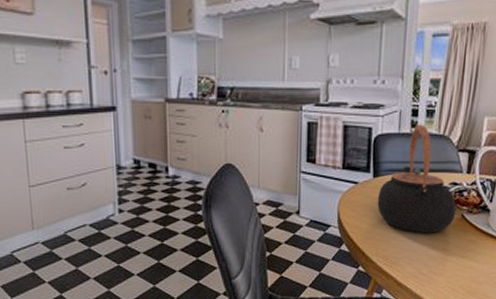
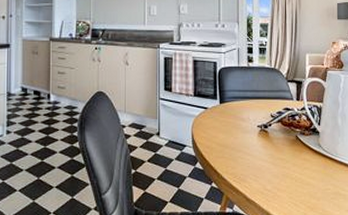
teapot: present [377,124,456,234] -> none [224,59,290,153]

